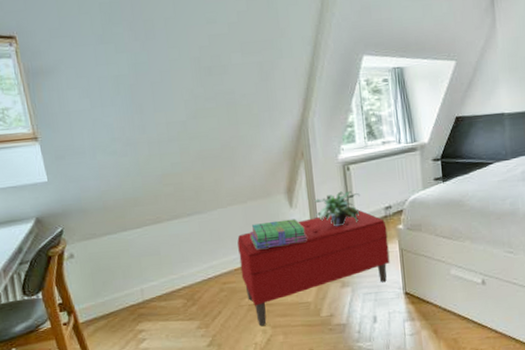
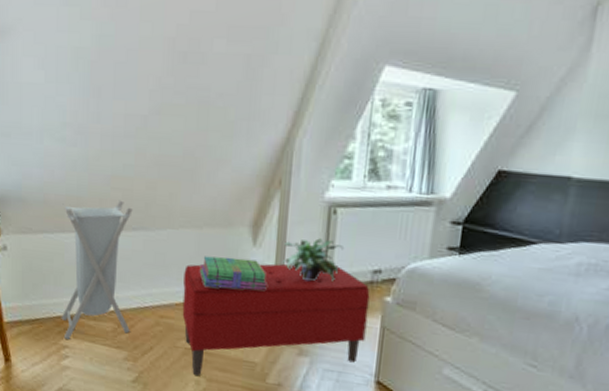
laundry hamper: none [121,193,199,324] -> present [61,200,133,339]

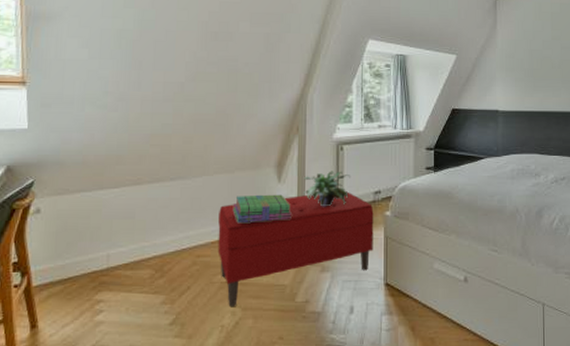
laundry hamper: present [61,200,133,339] -> none [96,155,171,293]

